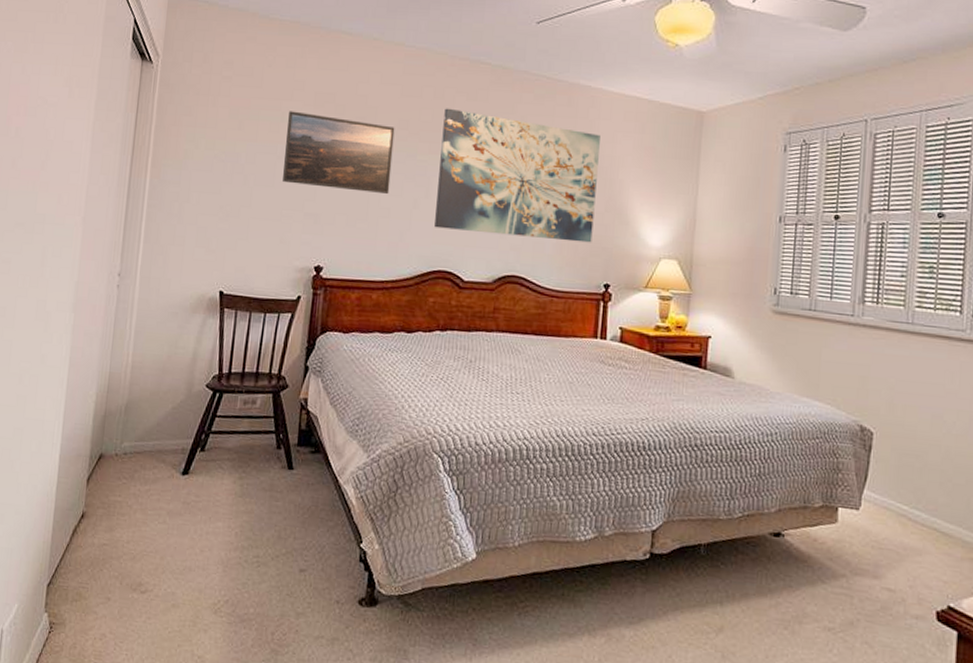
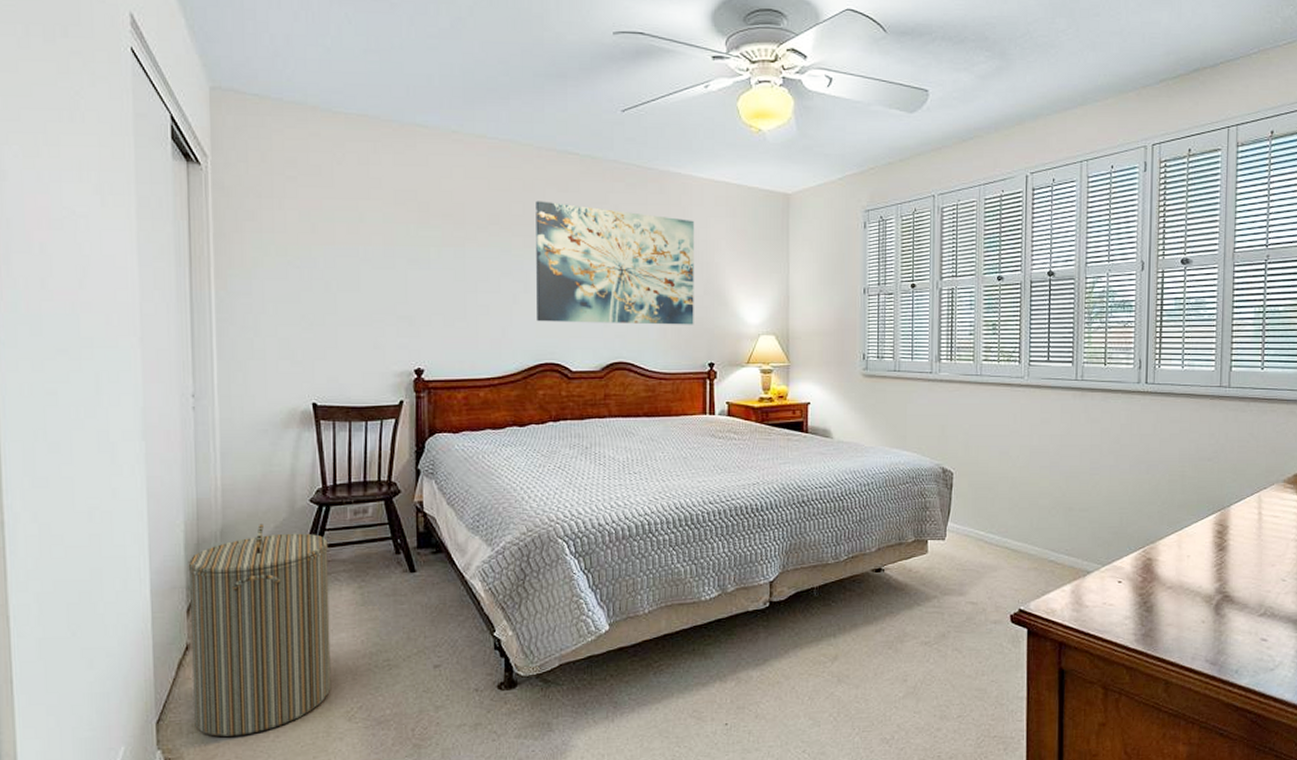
laundry hamper: none [79,403,217,612] -> present [188,524,331,737]
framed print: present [283,111,395,195] -> none [367,210,486,292]

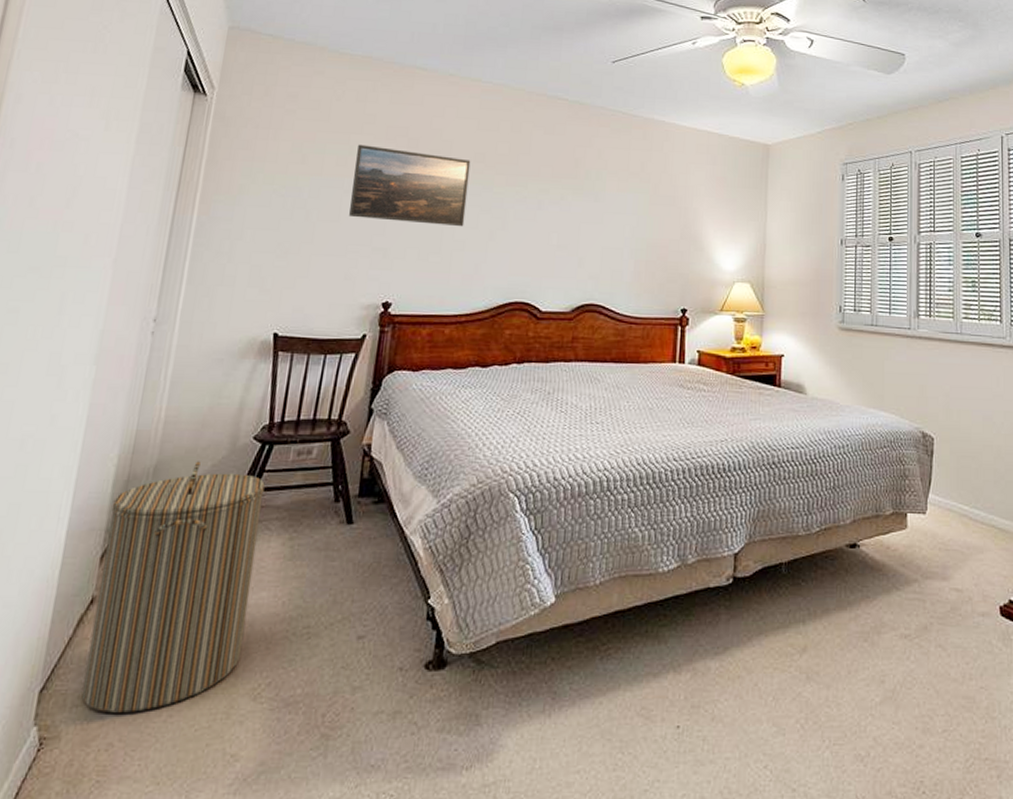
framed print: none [367,210,486,292] -> present [349,144,471,227]
wall art: present [536,200,694,325] -> none [511,141,675,269]

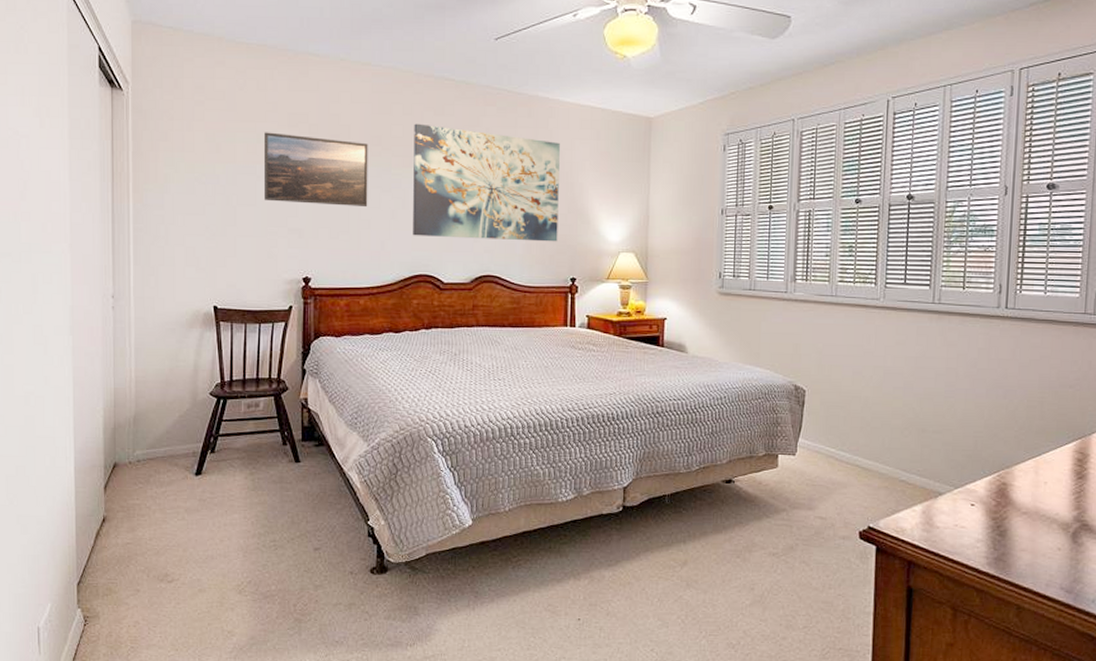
laundry hamper: present [81,461,265,713] -> none [106,413,225,601]
wall art: none [511,141,675,269] -> present [413,123,560,242]

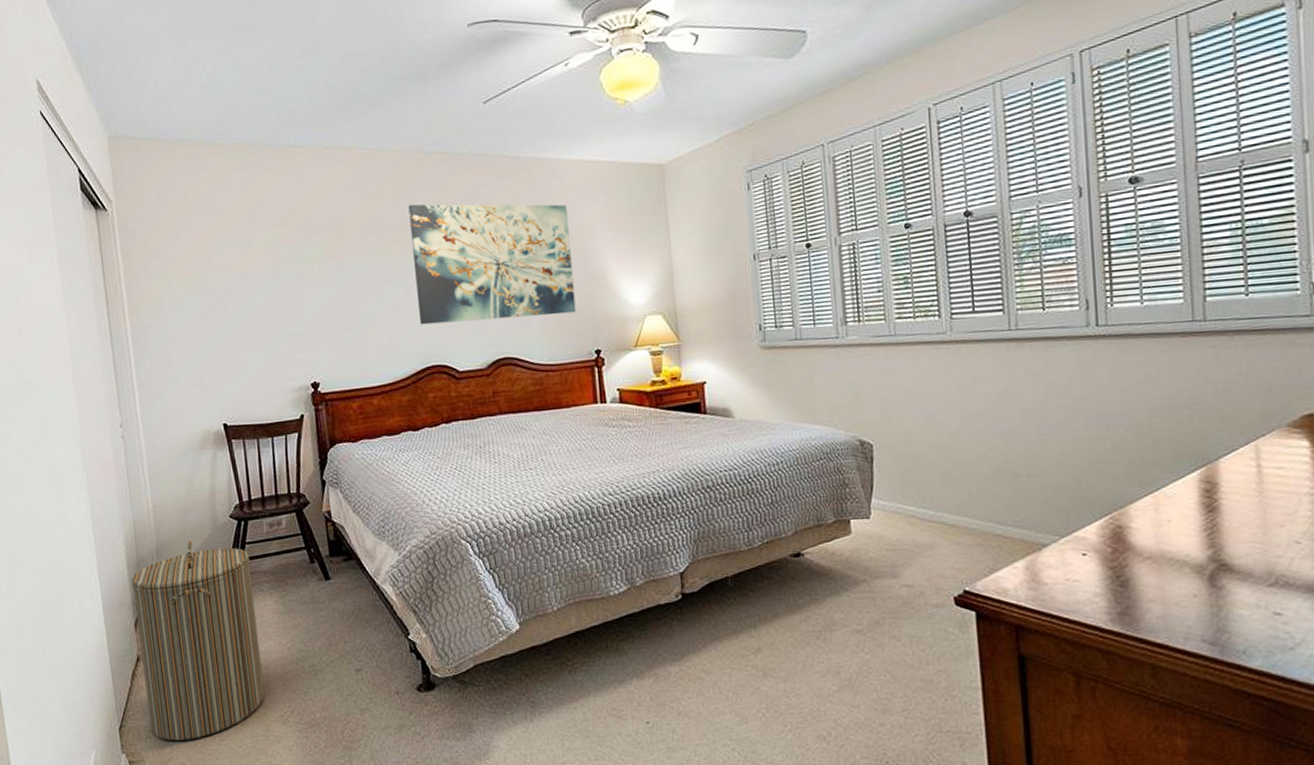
laundry hamper: none [106,413,225,601] -> present [131,541,265,741]
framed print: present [264,132,368,208] -> none [254,232,370,307]

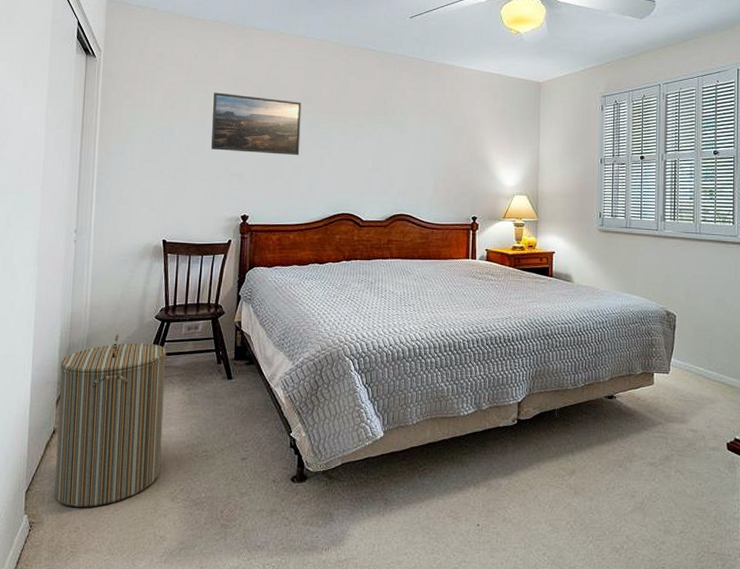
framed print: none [254,232,370,307] -> present [211,92,302,156]
wall art: present [408,204,576,325] -> none [337,86,464,186]

